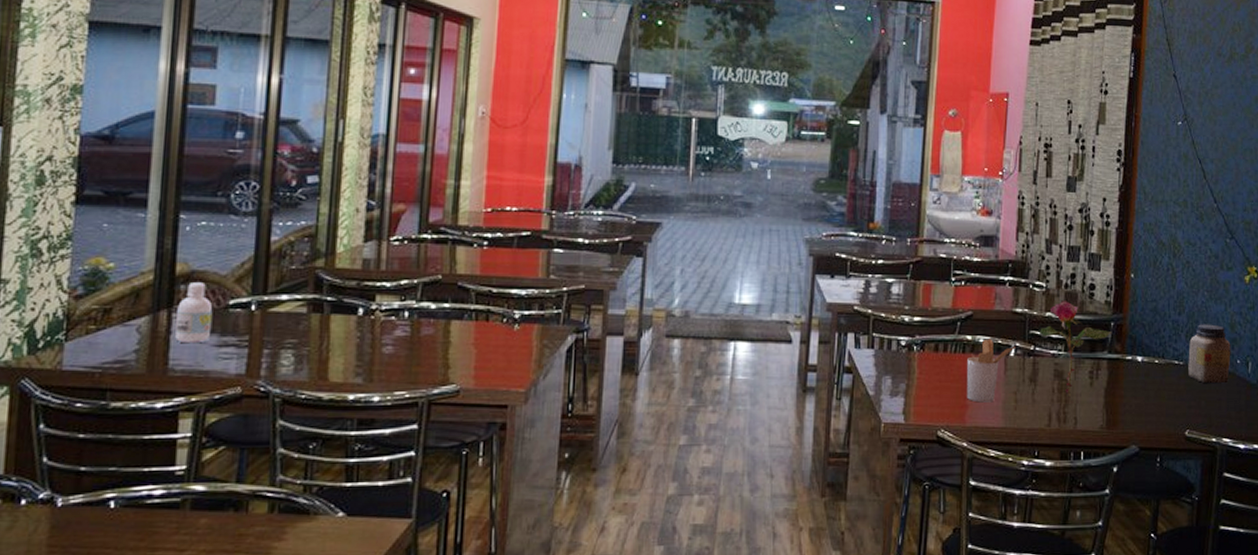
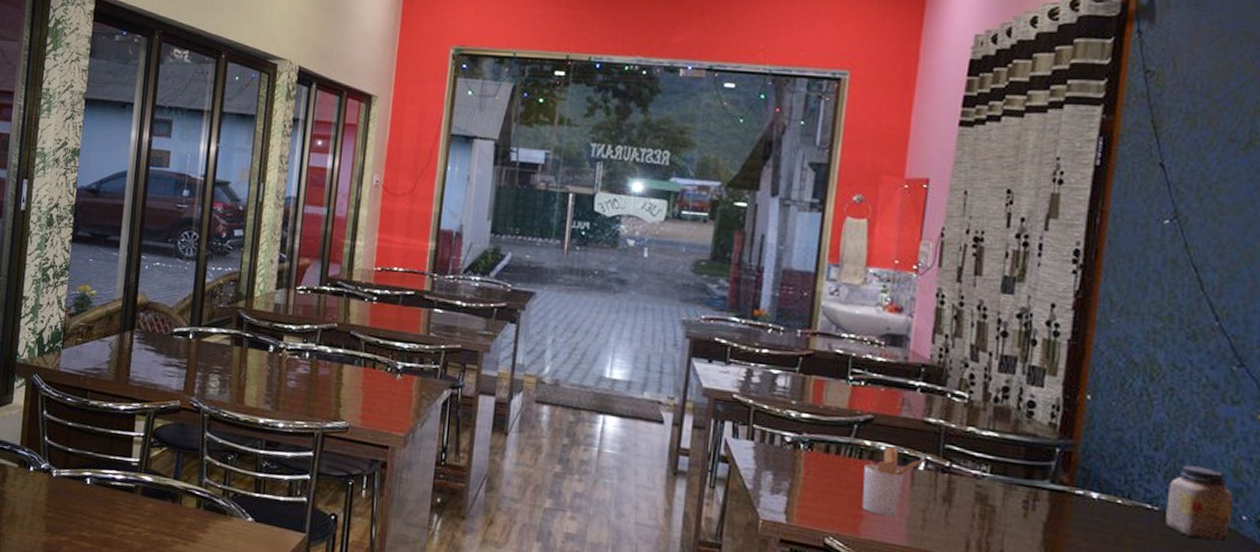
bottle: present [174,283,213,344] -> none [134,311,162,361]
flower: present [1040,301,1111,397] -> none [958,416,1056,525]

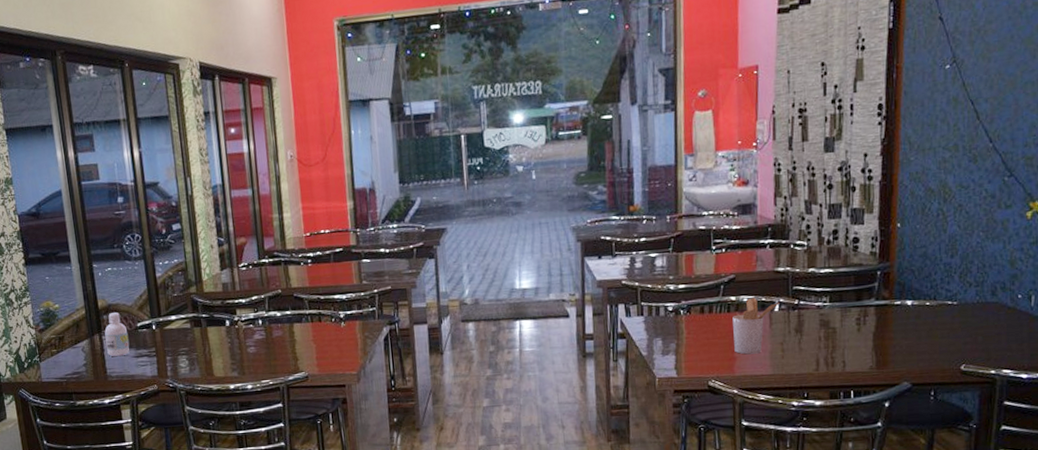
bottle: none [134,311,162,361] -> present [104,312,130,357]
jar: present [1166,465,1233,542] -> none [962,263,1011,321]

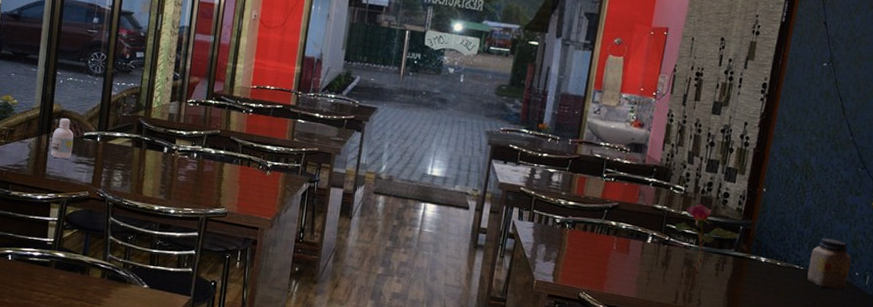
utensil holder: present [732,297,779,355] -> none [607,226,653,277]
flower: none [803,256,878,343] -> present [675,203,740,282]
jar: none [962,263,1011,321] -> present [807,238,852,291]

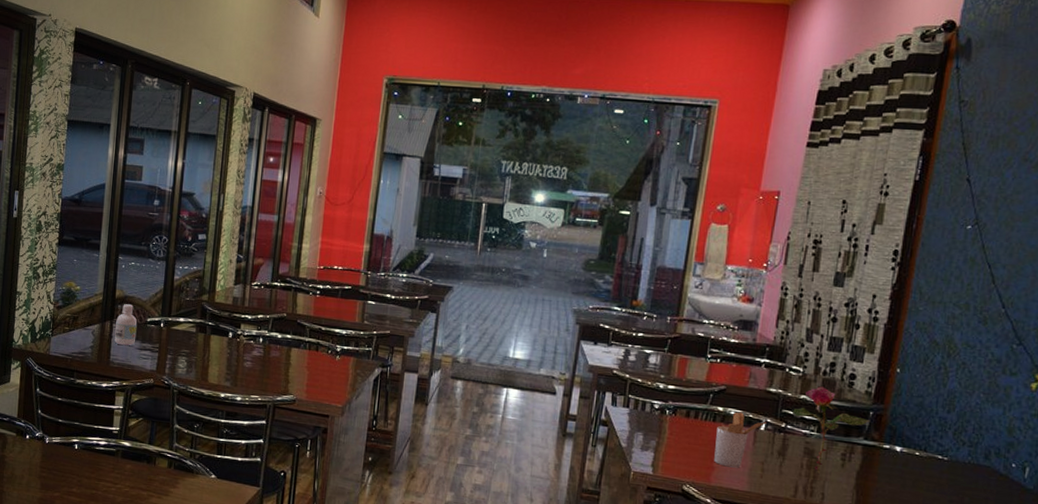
utensil holder: none [607,226,653,277] -> present [714,411,766,468]
jar: present [807,238,852,291] -> none [952,424,1006,485]

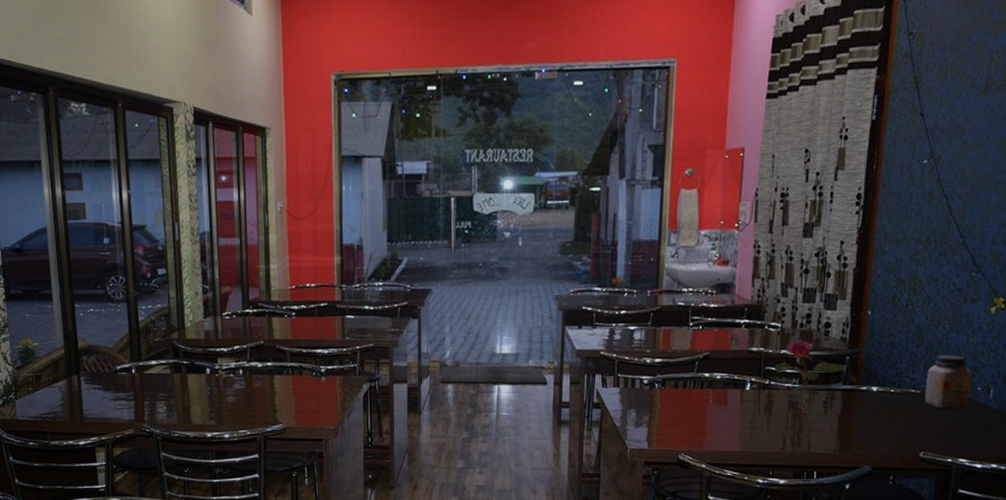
bottle: present [114,304,137,346] -> none [83,354,108,399]
utensil holder: present [714,411,766,468] -> none [705,375,751,431]
jar: none [952,424,1006,485] -> present [925,354,972,410]

